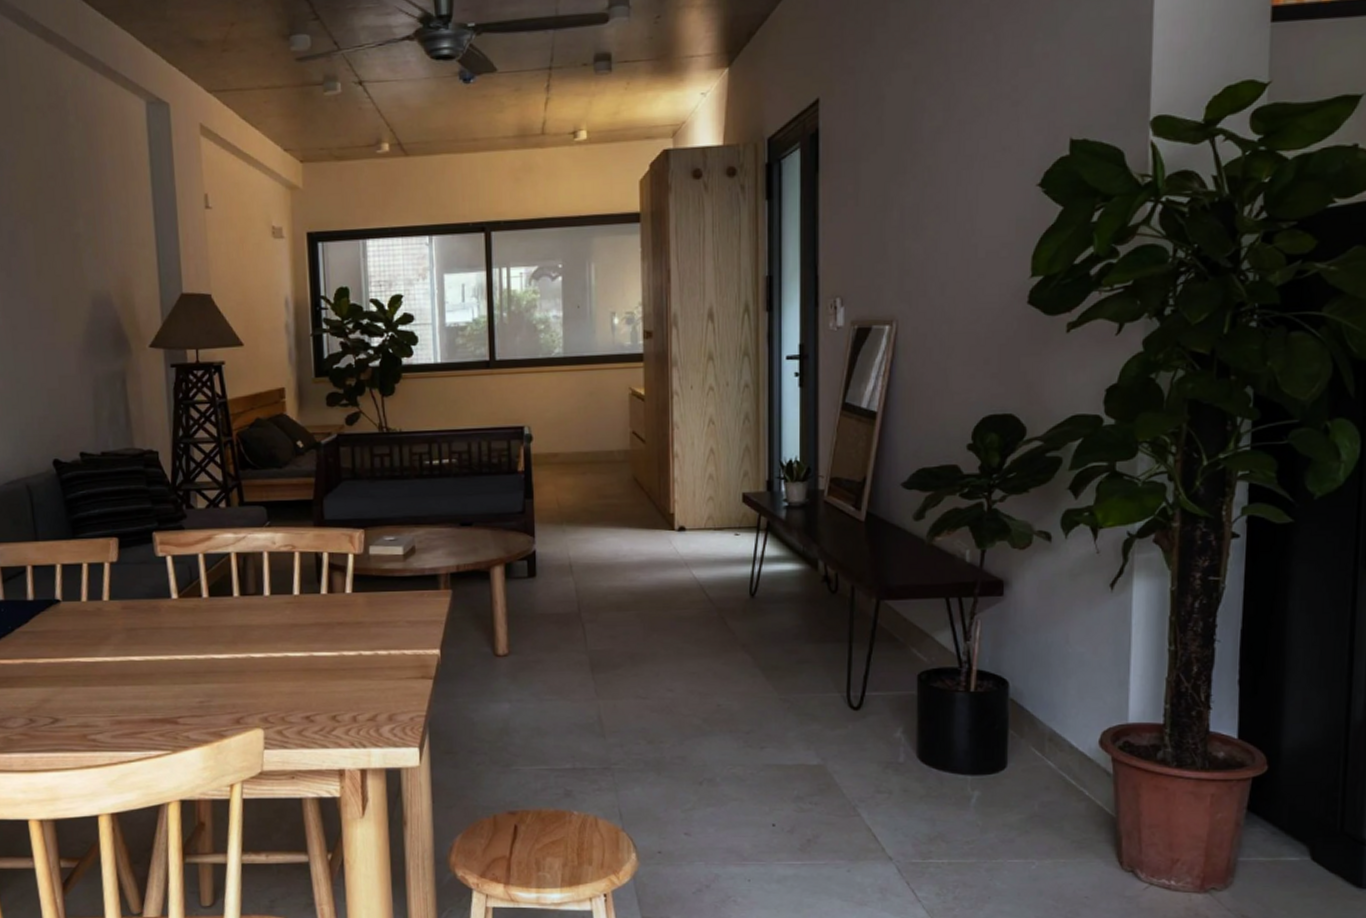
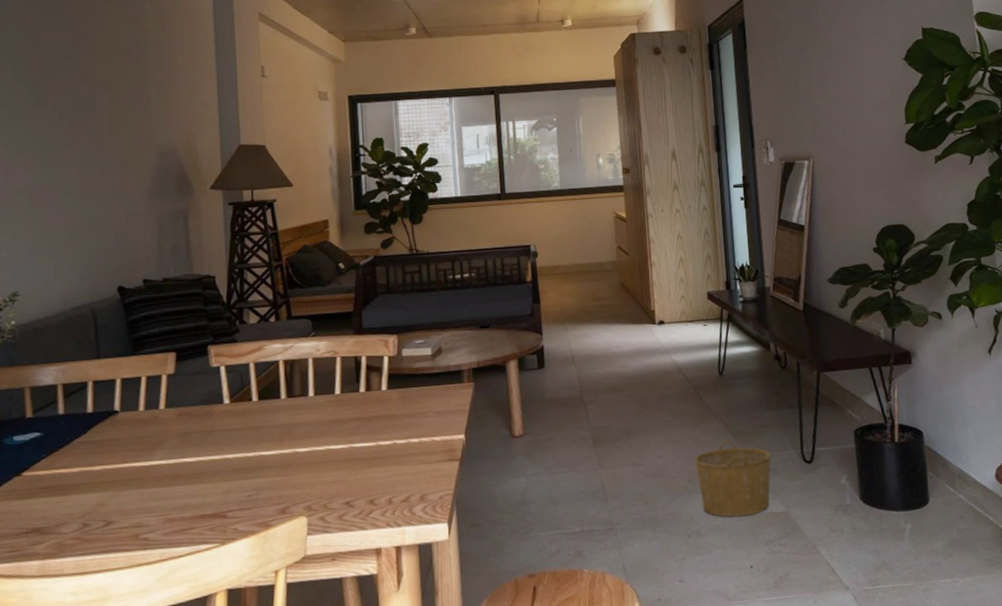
basket: none [712,675,809,767] -> present [694,439,771,518]

